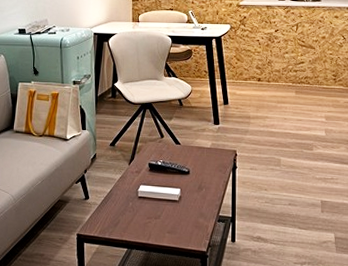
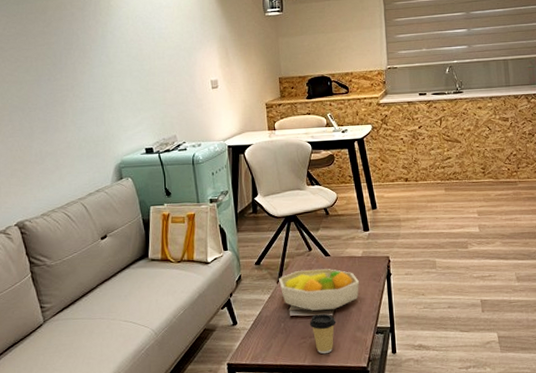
fruit bowl: none [131,156,206,195] -> present [279,269,359,311]
coffee cup: none [155,197,181,236] -> present [309,313,336,354]

